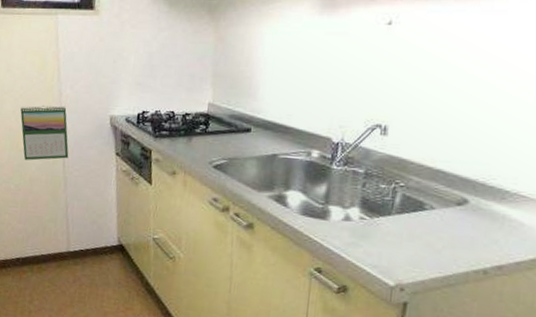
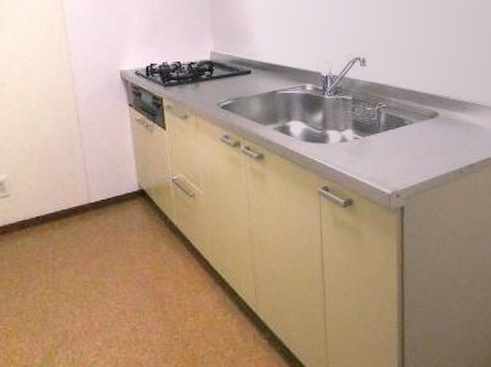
calendar: present [20,105,69,161] -> none [30,65,83,120]

